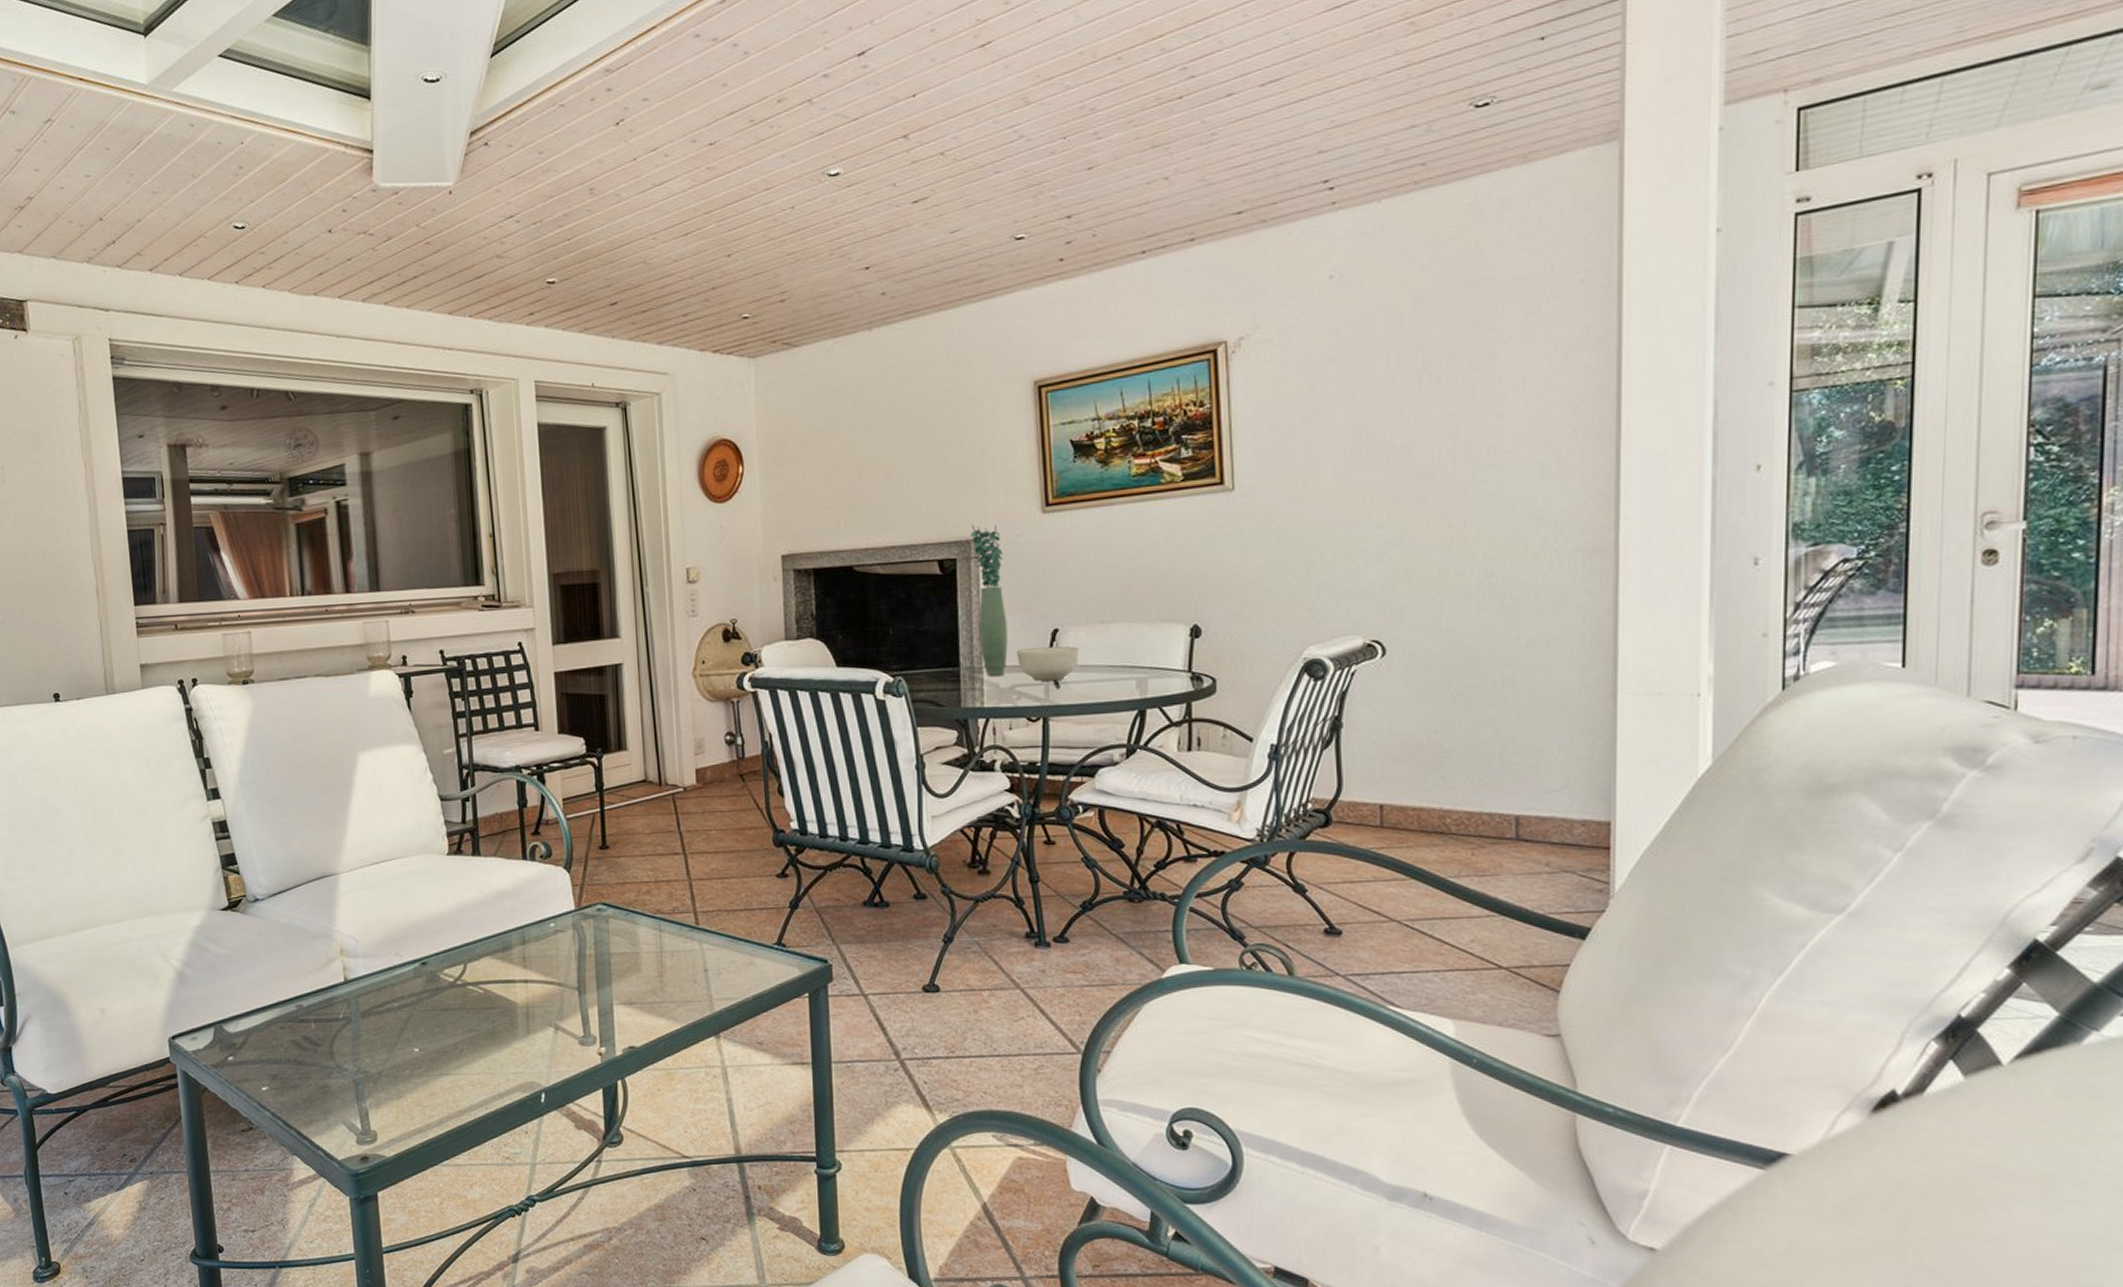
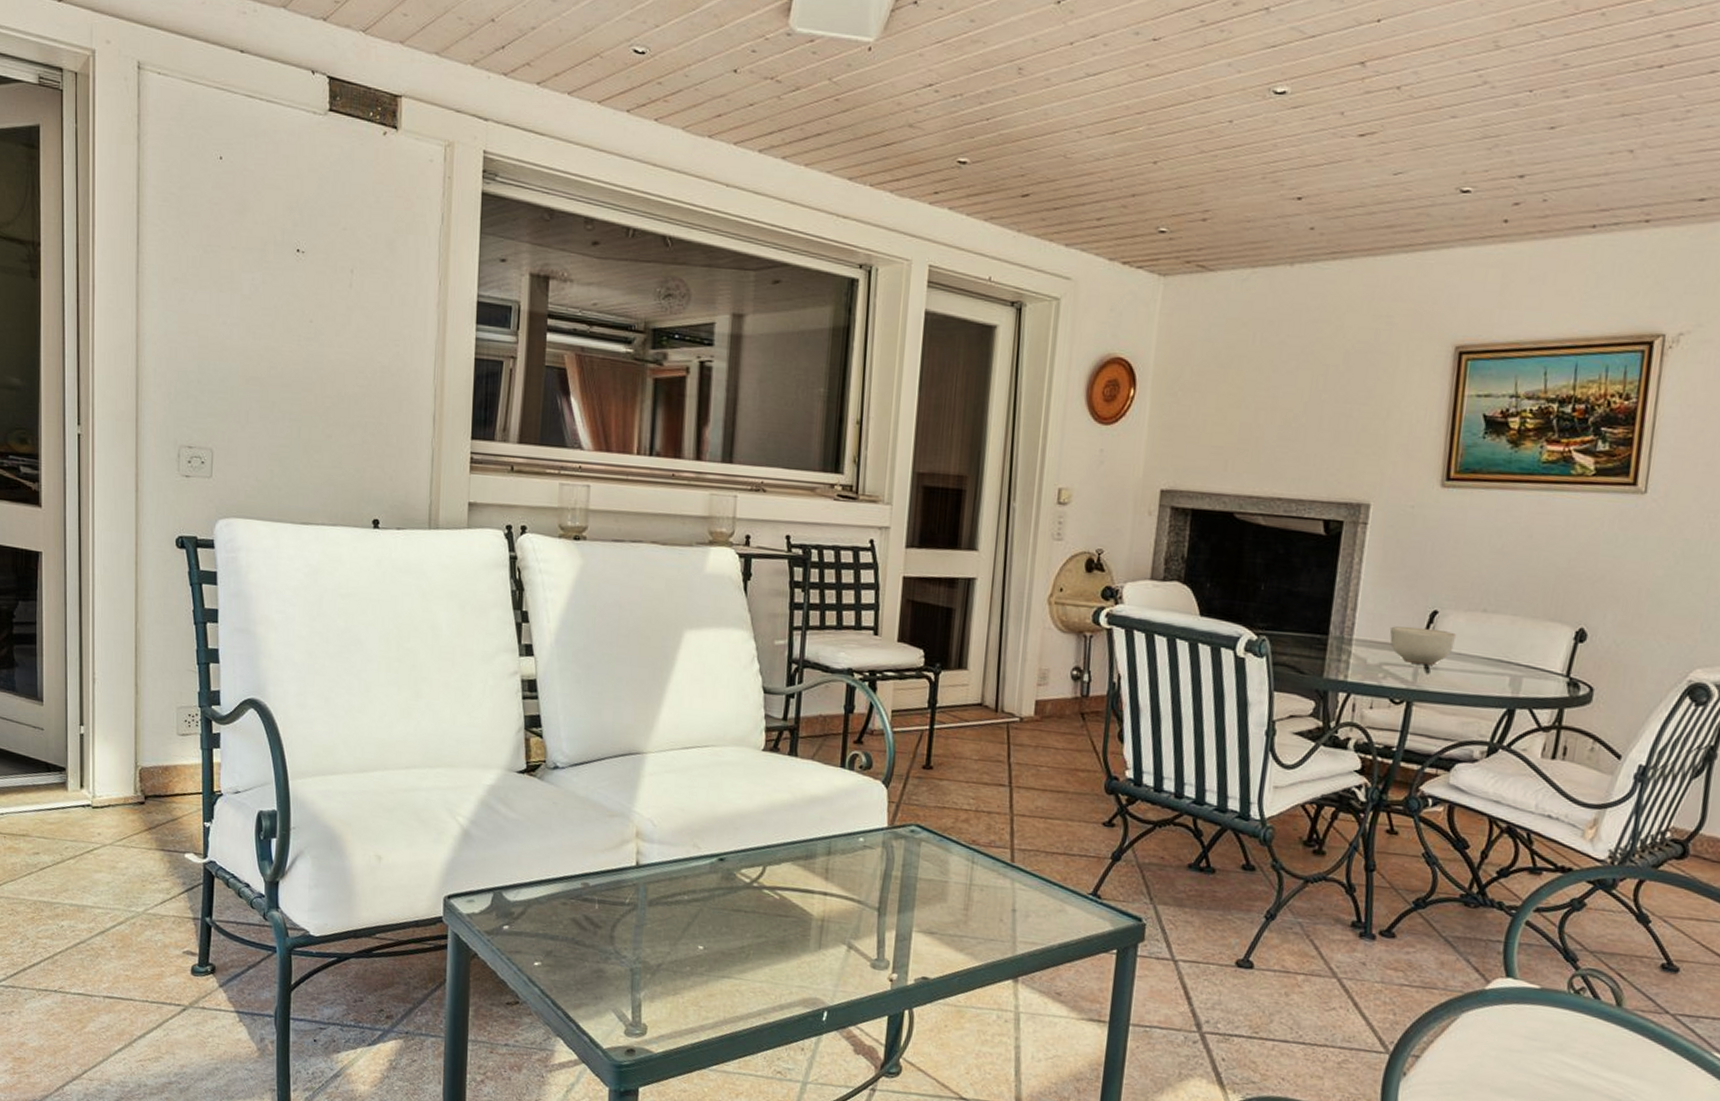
vase: present [970,524,1008,676] -> none [1353,487,1394,651]

